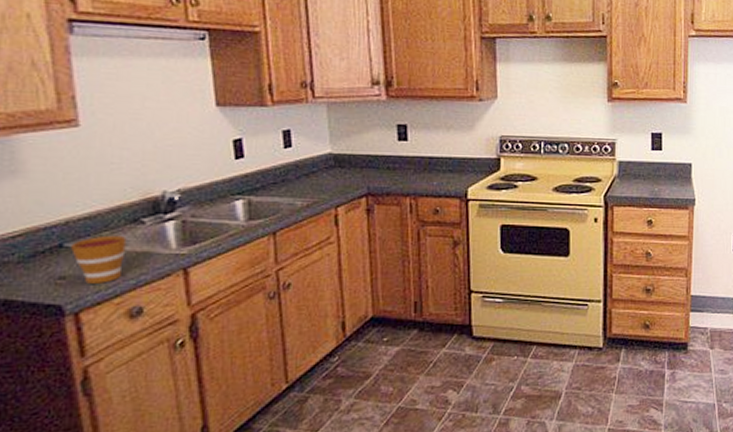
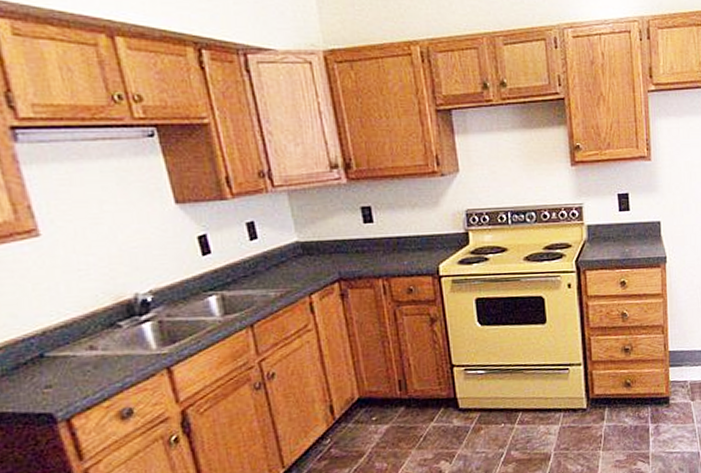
cup: present [71,235,127,284] -> none [52,340,108,390]

